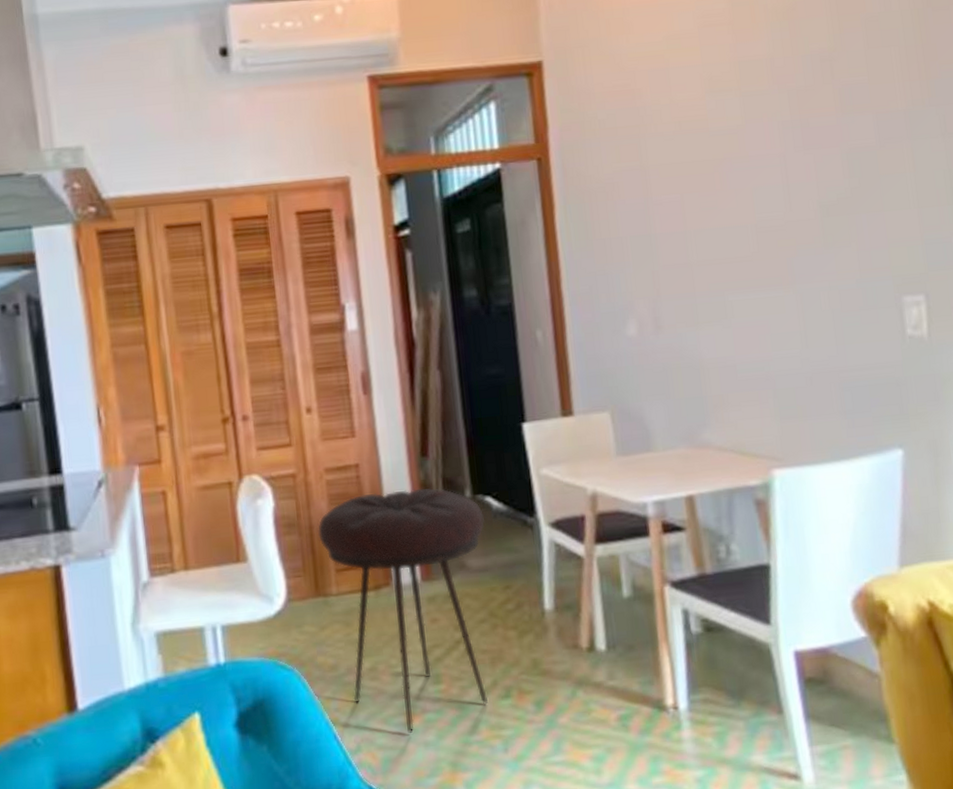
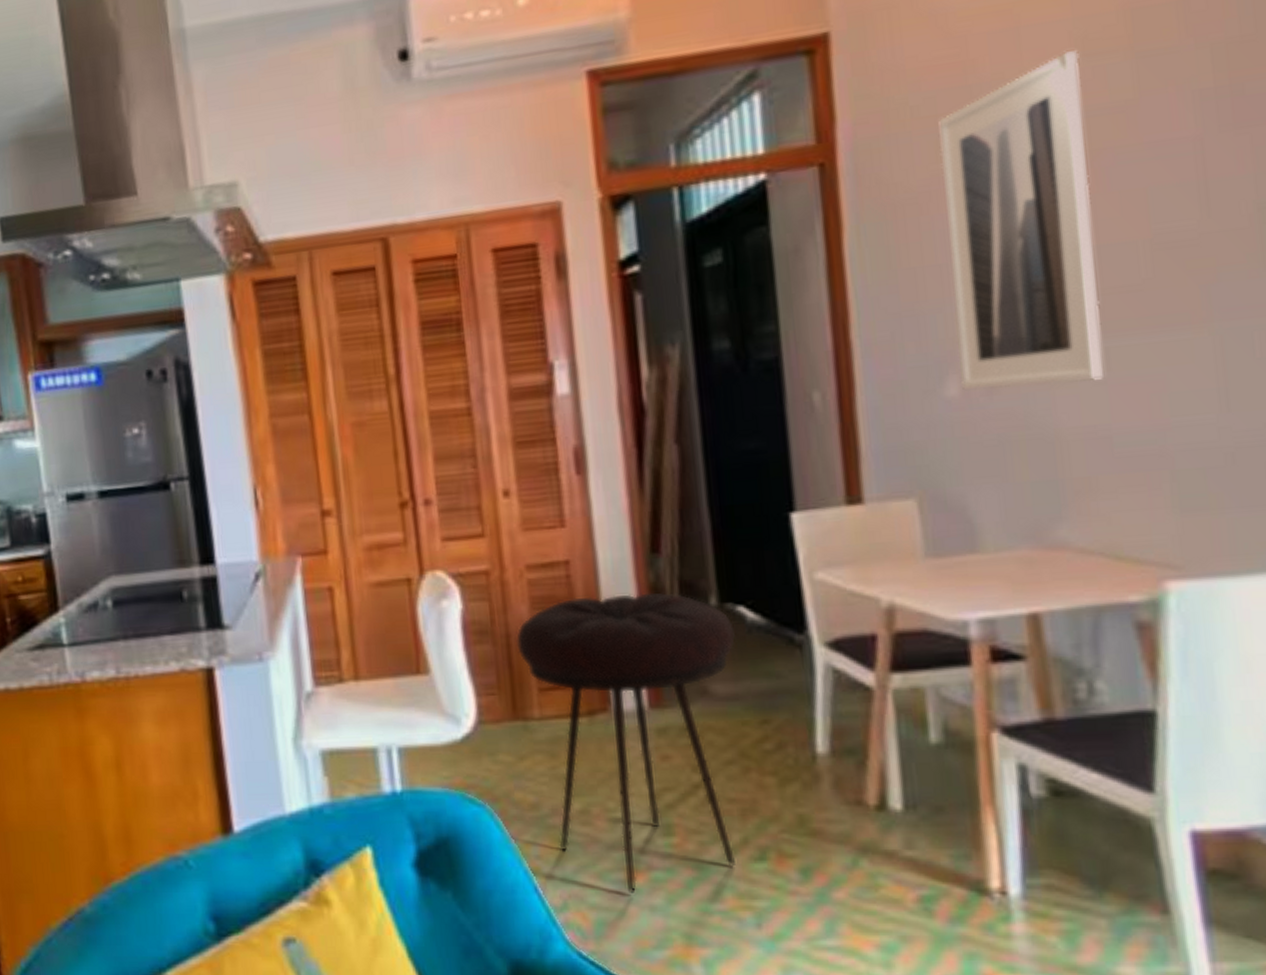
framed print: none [618,88,729,331] -> present [938,50,1104,391]

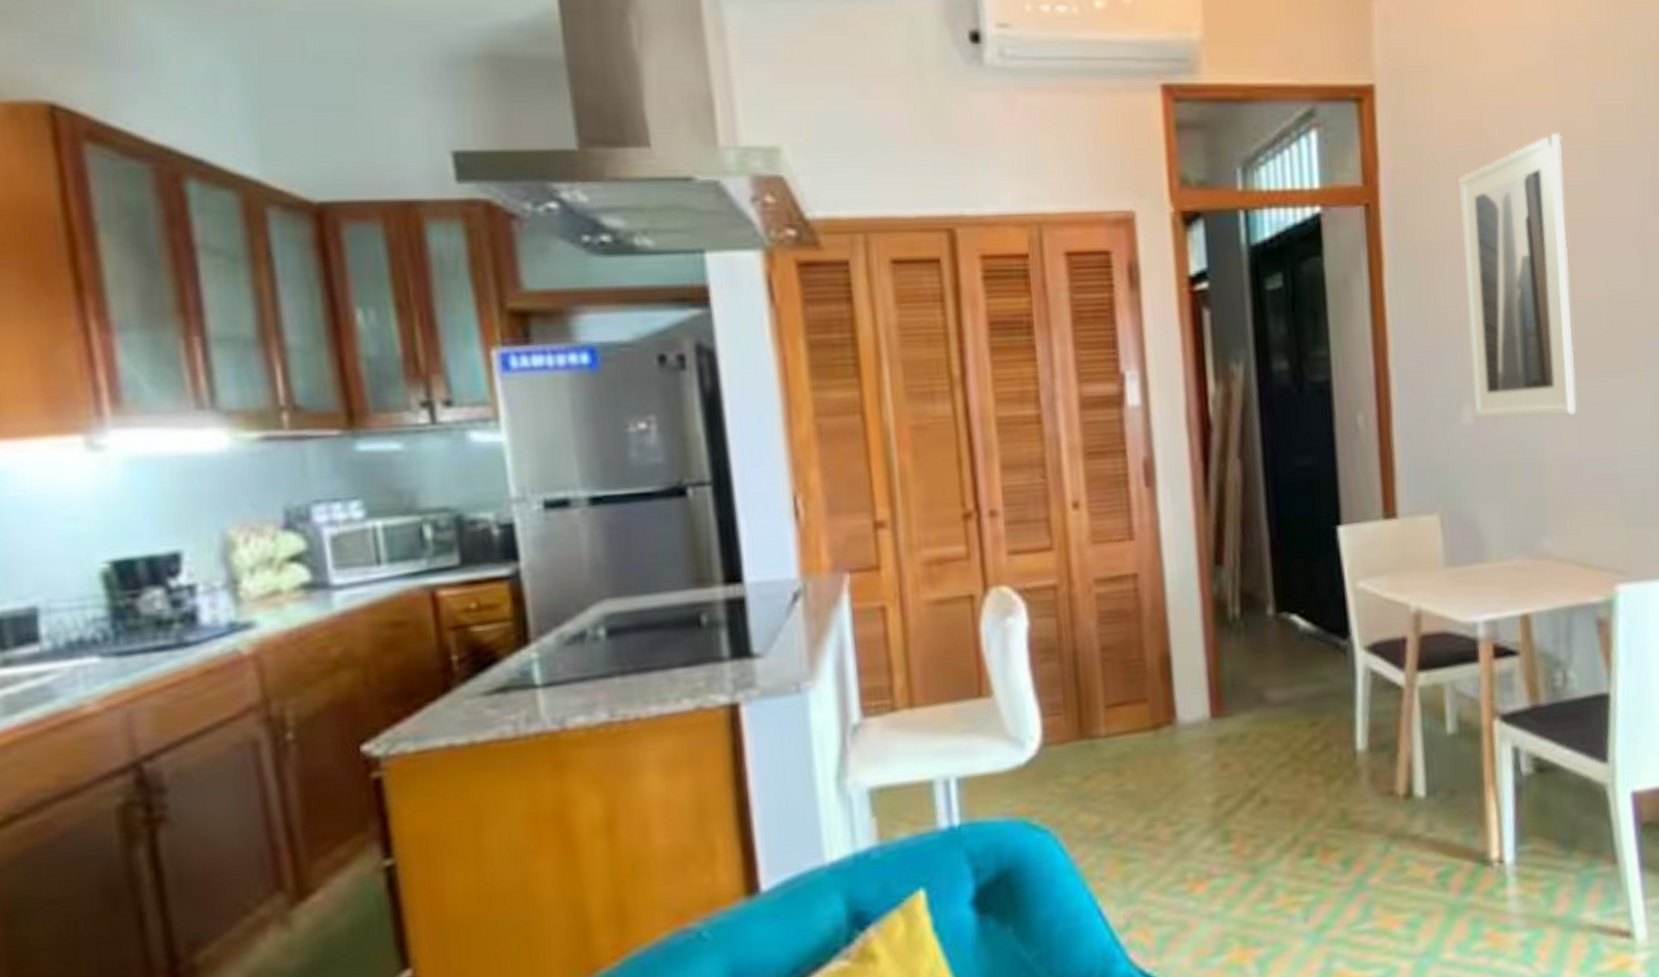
stool: present [516,592,737,894] -> none [1084,603,1289,905]

